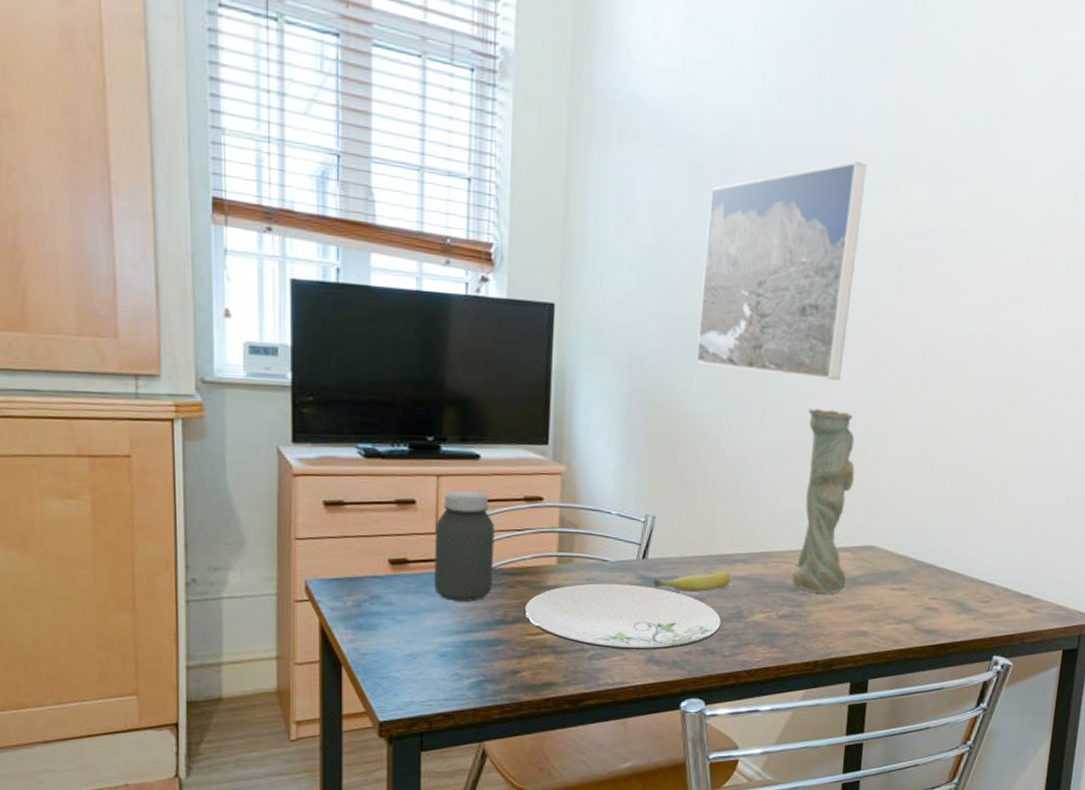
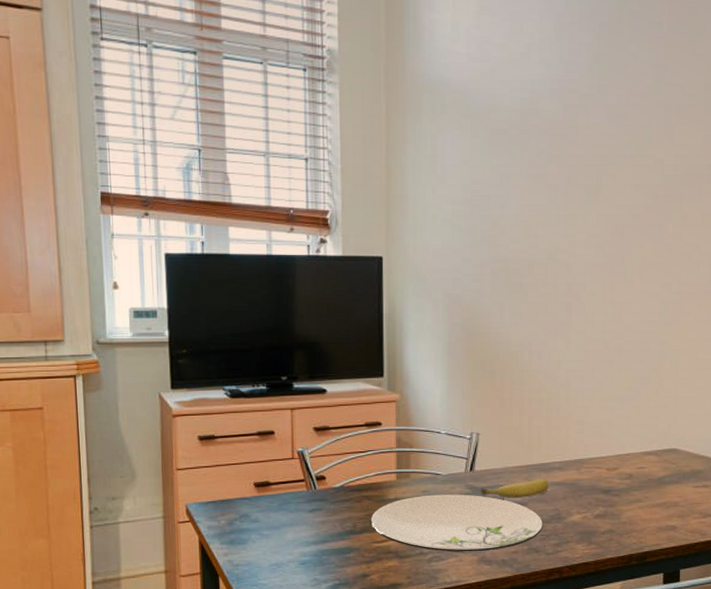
jar: present [434,491,495,601] -> none [292,421,343,516]
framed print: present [696,161,867,380] -> none [507,114,646,304]
vase: present [791,408,855,594] -> none [603,331,655,494]

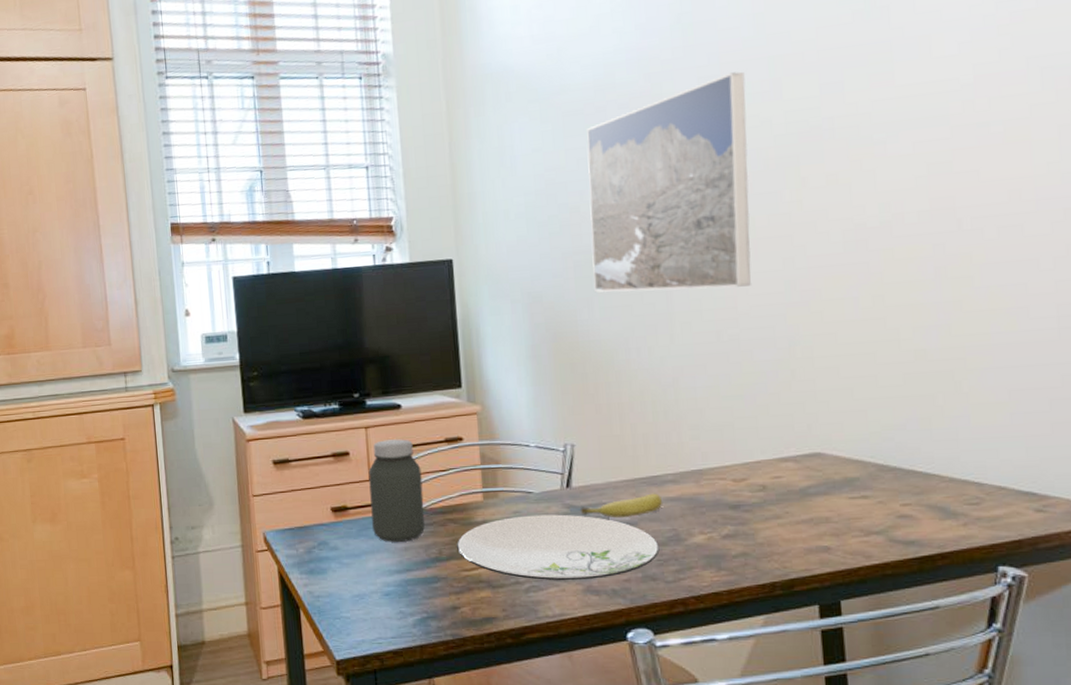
jar: none [292,421,343,516] -> present [368,439,425,542]
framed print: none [507,114,646,304] -> present [587,71,751,293]

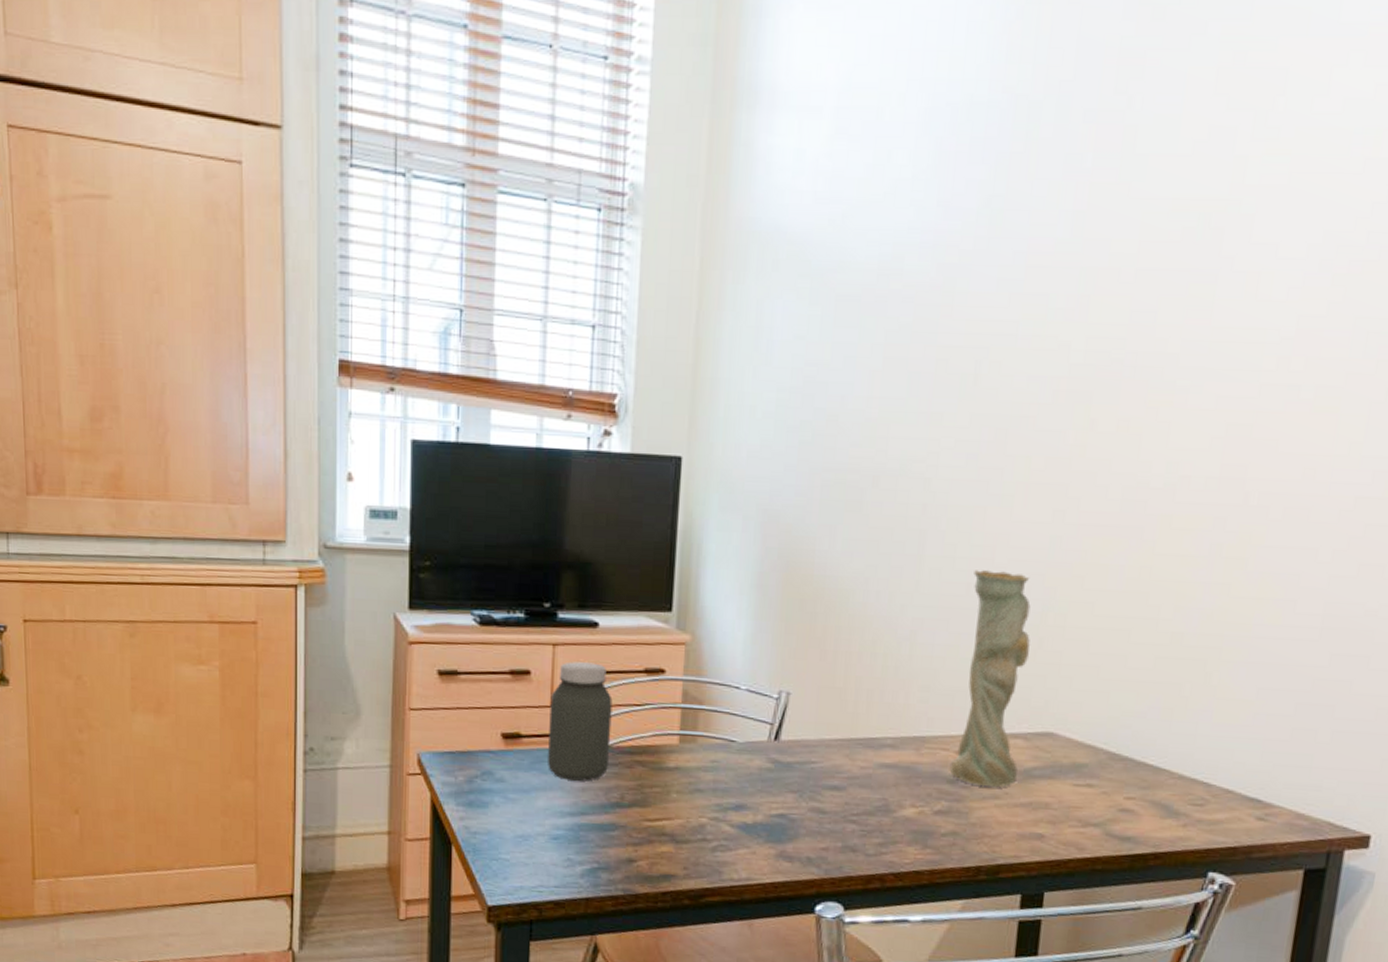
plate: present [457,514,660,581] -> none [642,766,866,845]
fruit: present [581,493,663,519] -> none [786,756,878,781]
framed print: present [587,71,751,293] -> none [840,279,1051,536]
vase: none [721,316,794,509] -> present [949,570,1031,787]

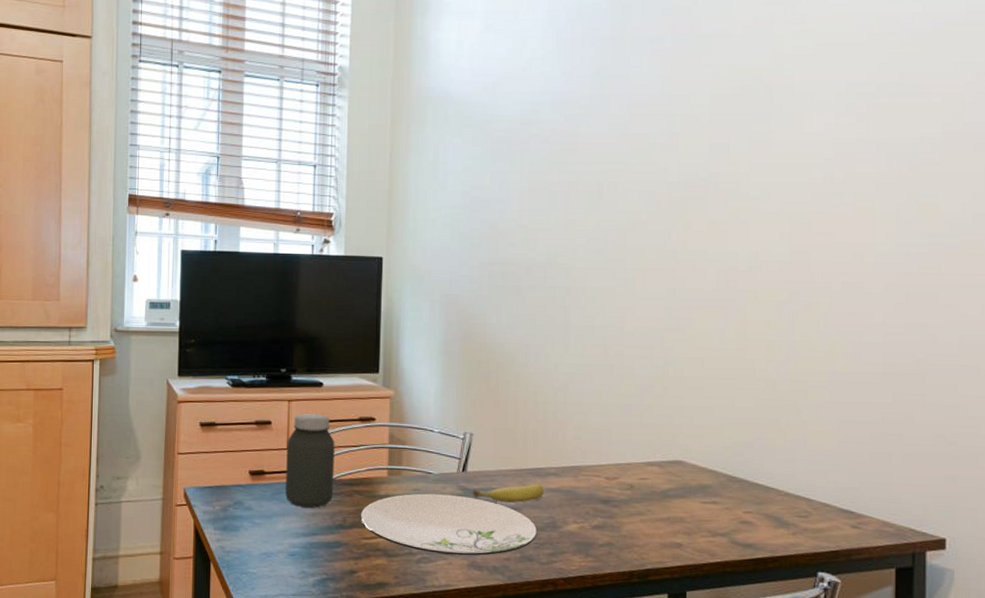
plate: none [642,766,866,845] -> present [360,493,538,556]
fruit: none [786,756,878,781] -> present [473,483,545,503]
vase: present [949,570,1031,787] -> none [602,336,658,506]

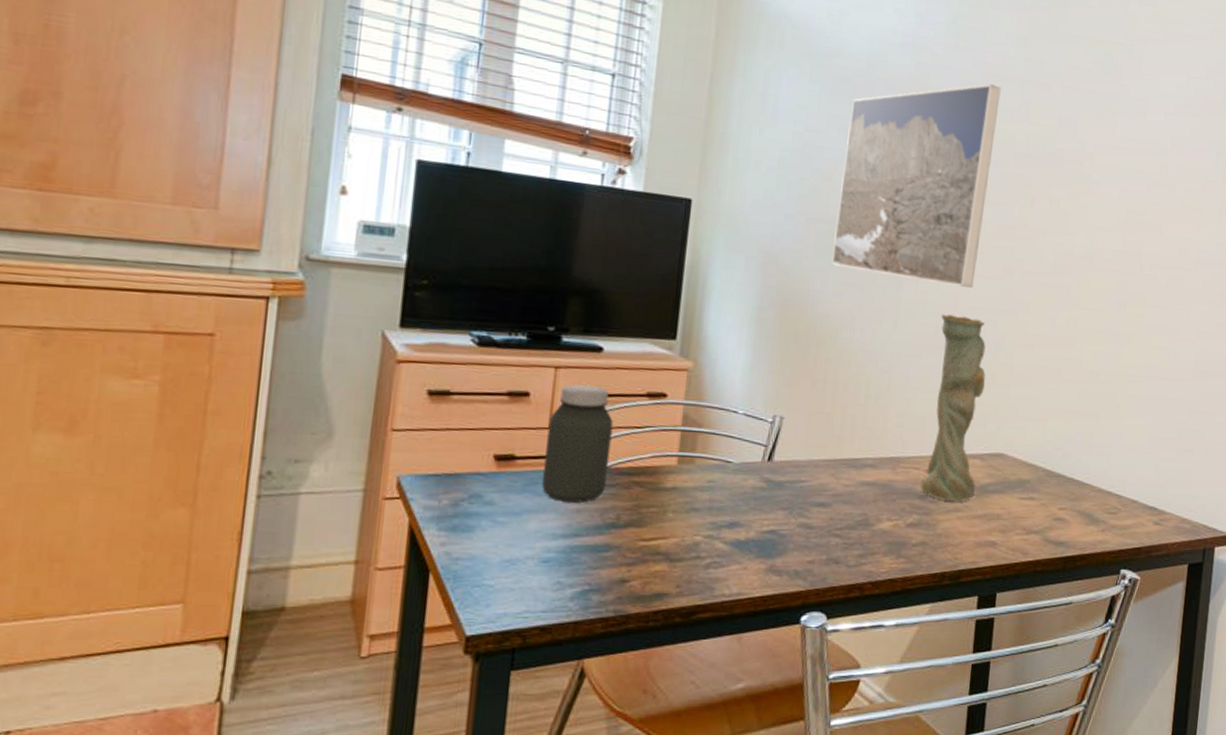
plate: present [360,493,538,556] -> none [638,486,848,559]
fruit: present [473,483,545,503] -> none [778,475,859,498]
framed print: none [504,123,649,310] -> present [832,84,1001,288]
vase: none [602,336,658,506] -> present [920,314,986,501]

